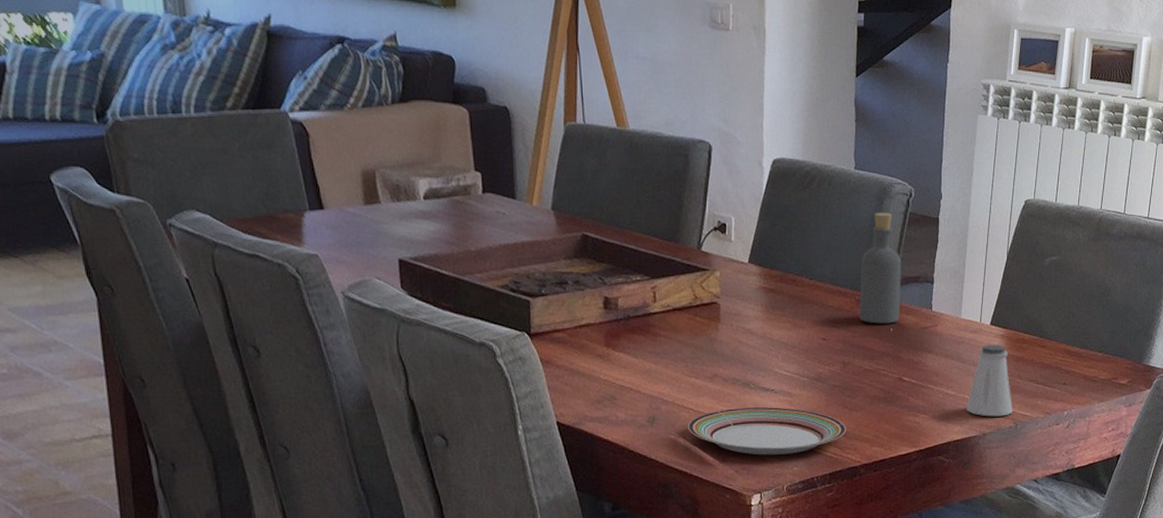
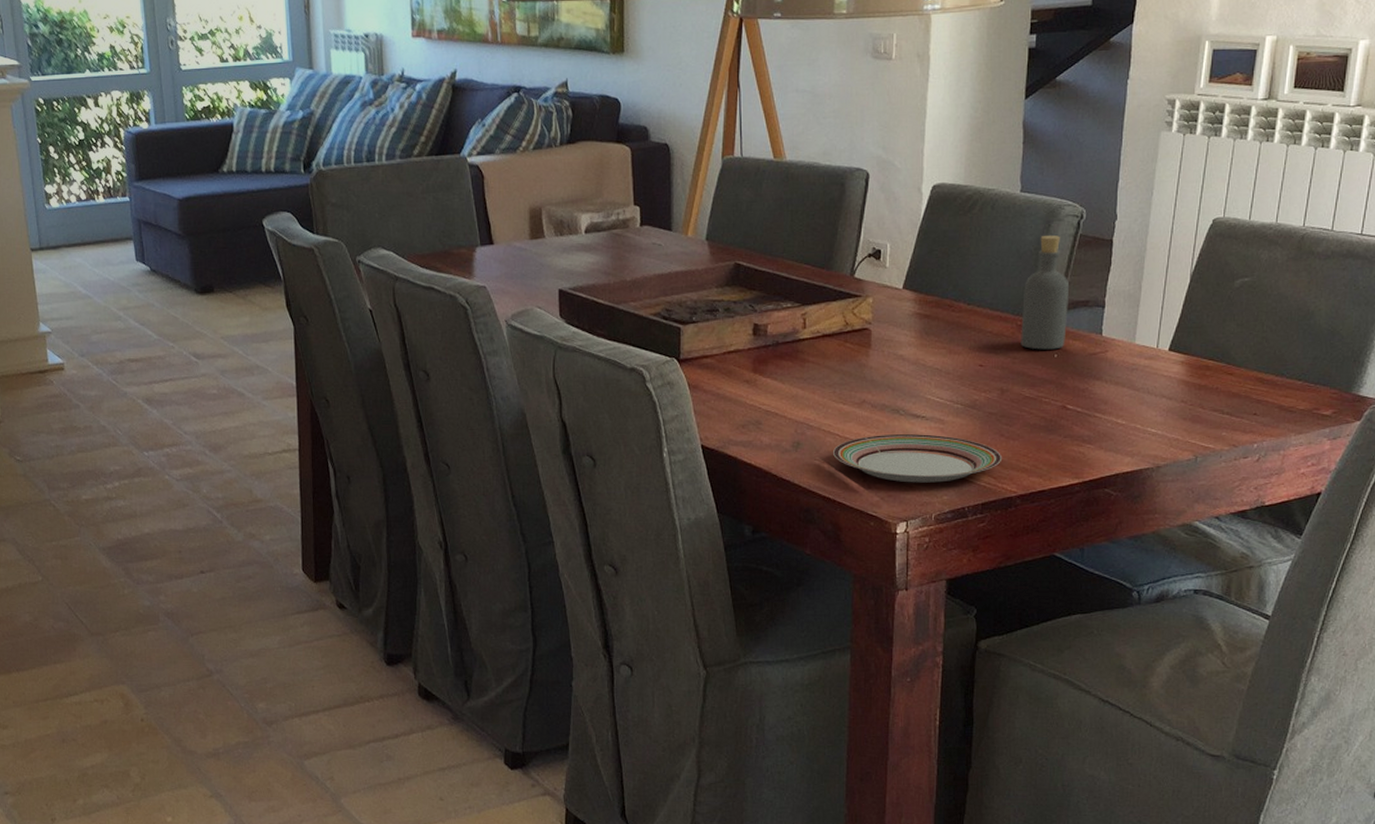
saltshaker: present [966,344,1013,417] -> none [1138,371,1192,448]

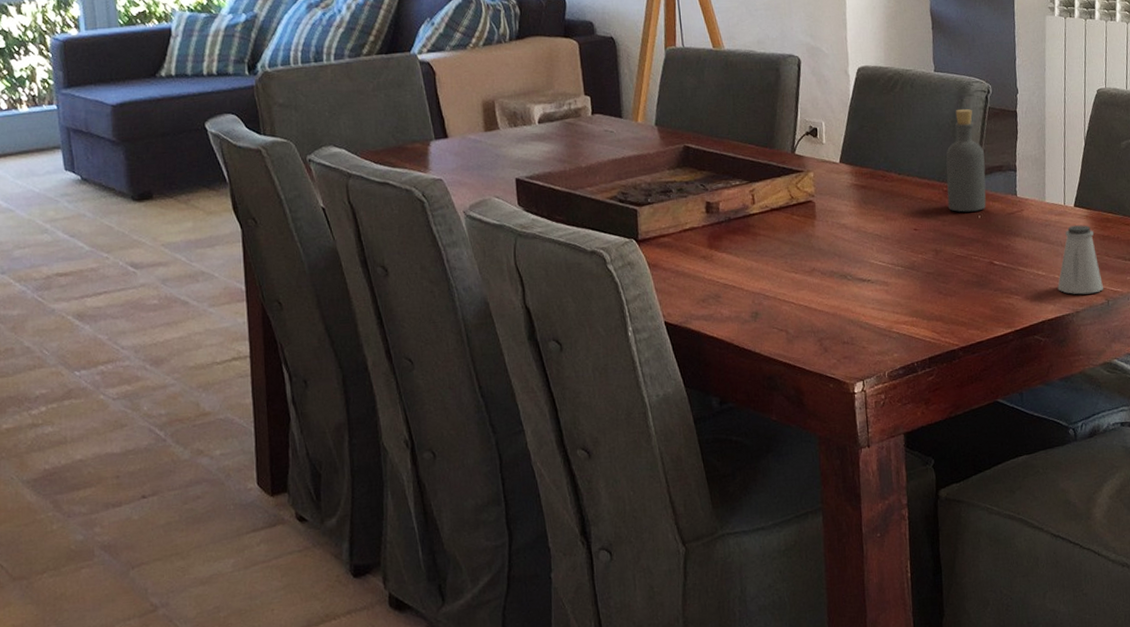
plate: present [833,434,1003,483] -> none [790,296,943,344]
saltshaker: none [1138,371,1192,448] -> present [1057,225,1104,295]

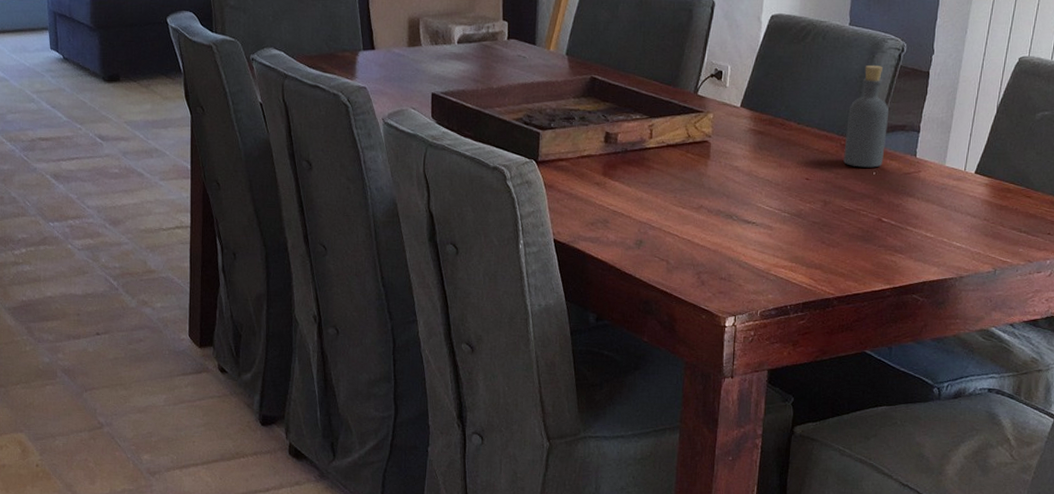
saltshaker: present [1057,225,1104,295] -> none [944,192,993,261]

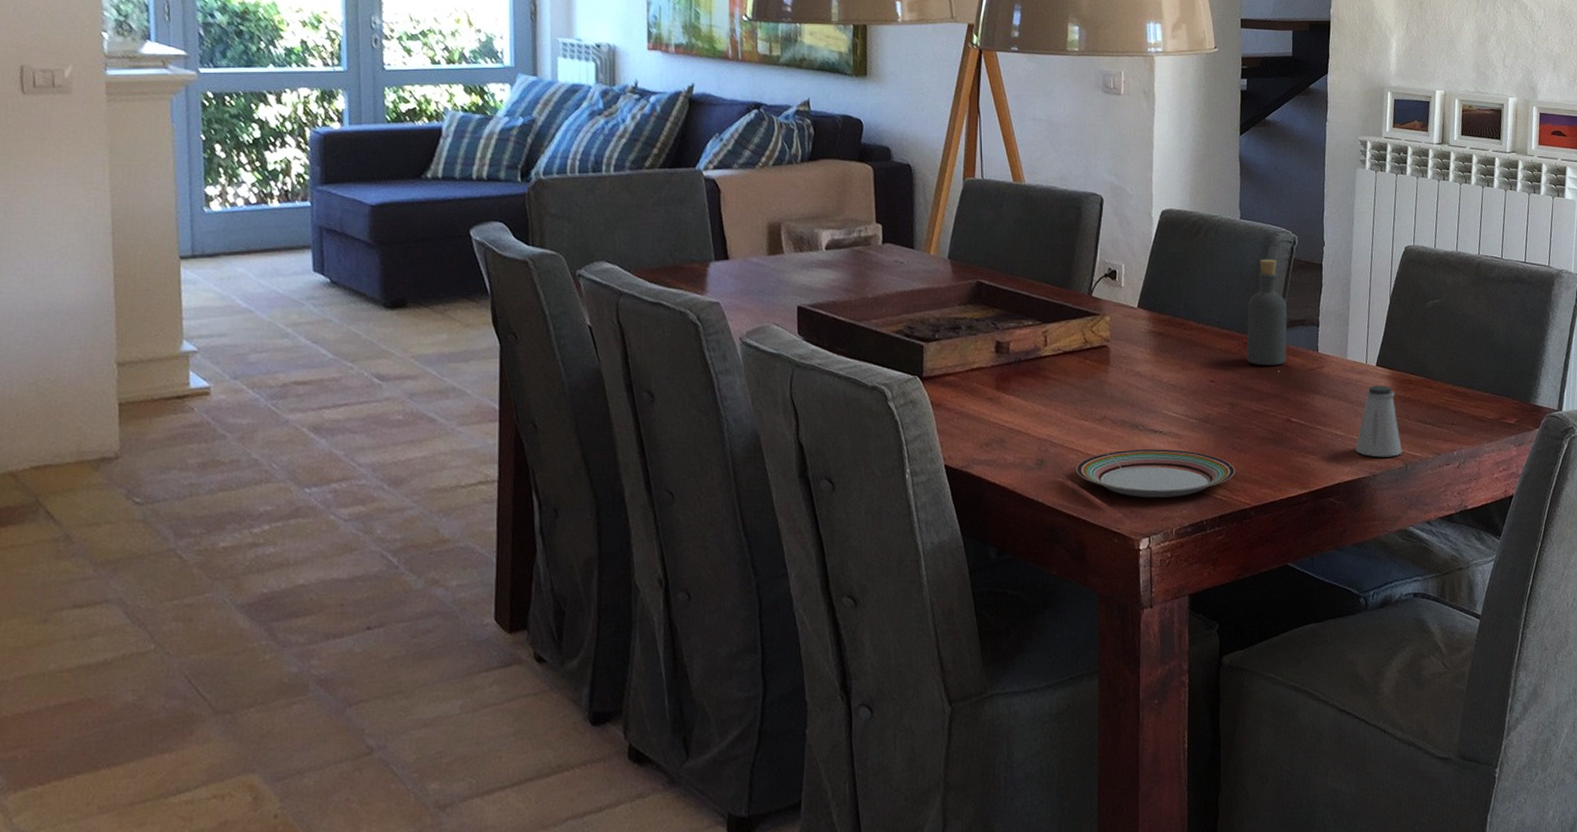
plate: none [672,237,823,283] -> present [1076,449,1236,498]
saltshaker: none [944,192,993,261] -> present [1355,385,1402,458]

